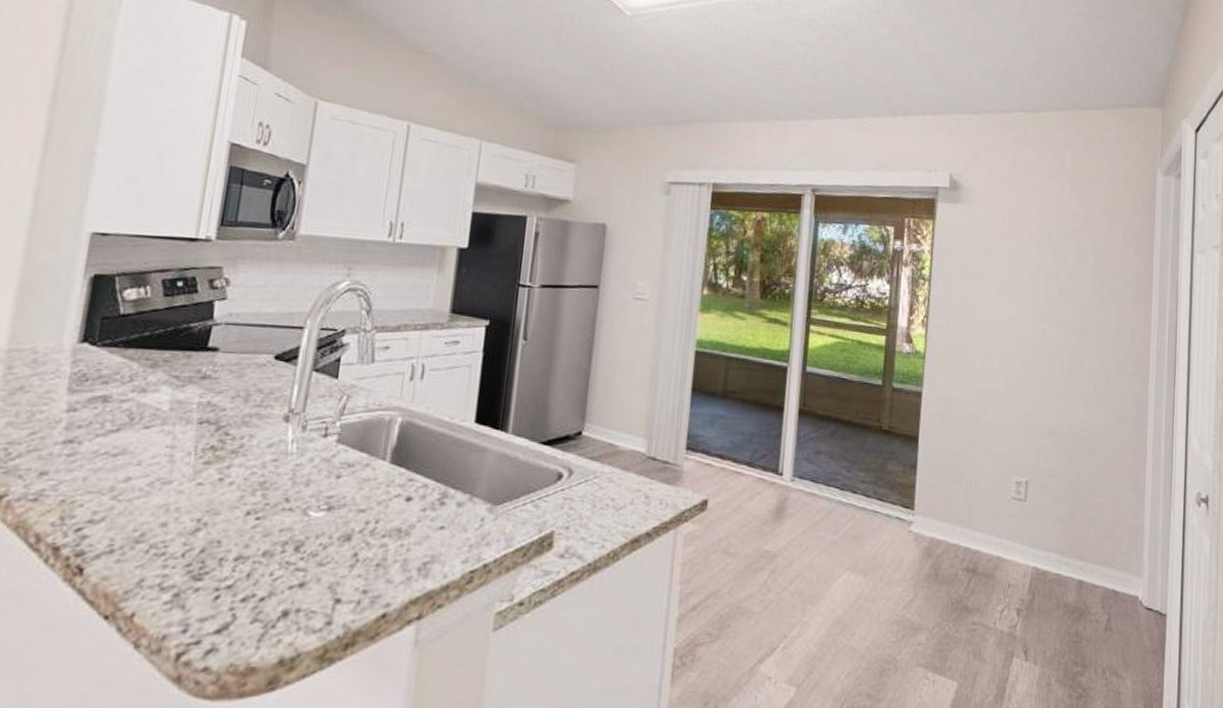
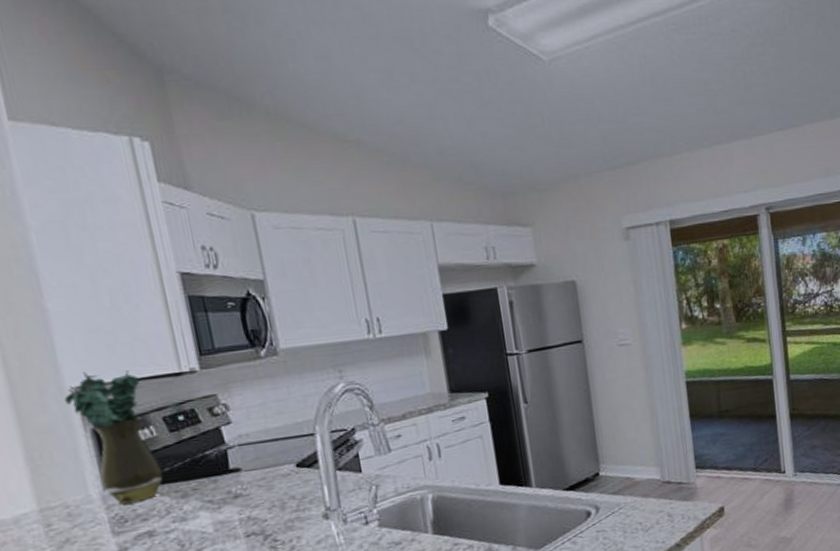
vase: none [76,219,156,363] -> present [64,370,164,505]

